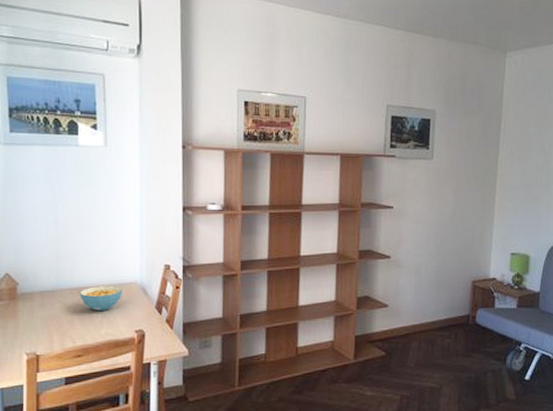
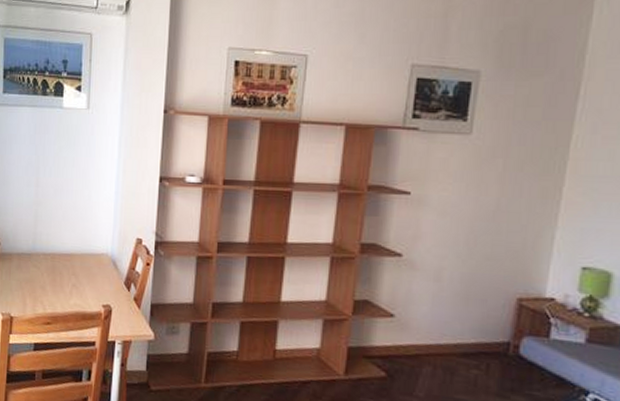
cereal bowl: present [79,286,122,311] -> none [53,253,93,280]

